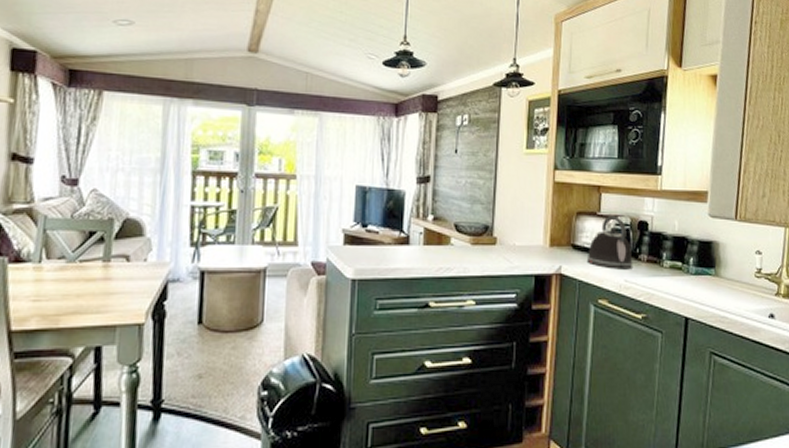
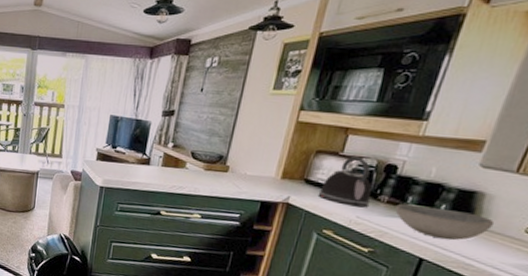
bowl: none [655,261,732,294] -> present [395,203,495,241]

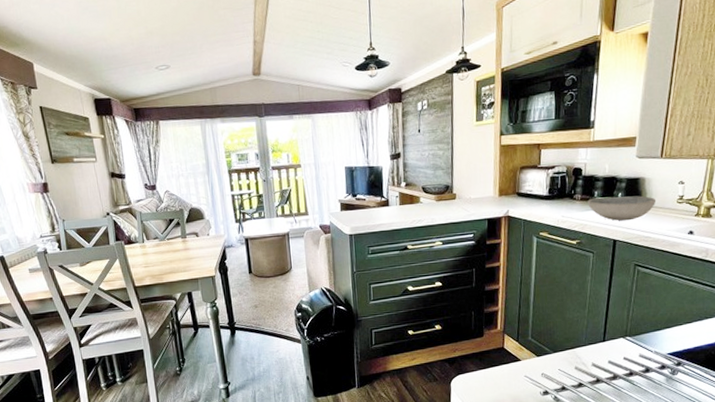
kettle: present [318,156,372,208] -> none [529,166,569,209]

